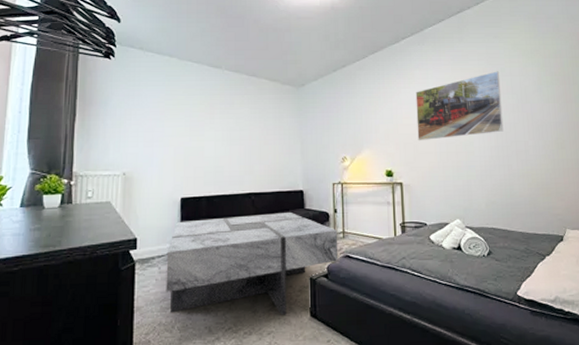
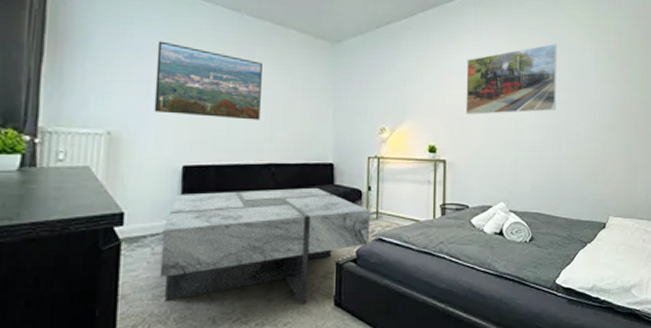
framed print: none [157,97,240,157] -> present [154,41,262,120]

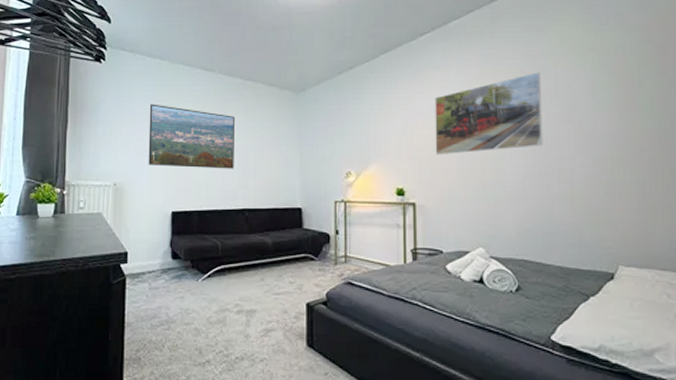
coffee table: present [160,187,371,304] -> none [156,231,339,342]

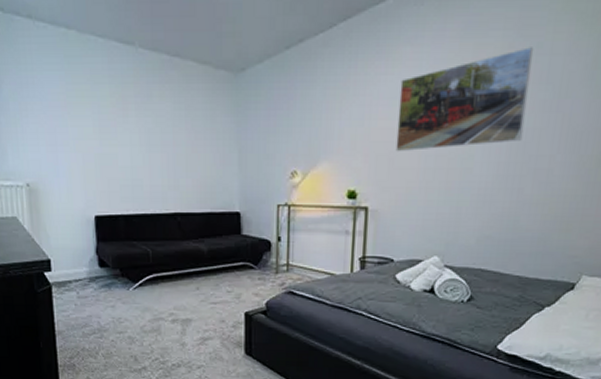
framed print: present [148,104,235,169] -> none [58,87,162,168]

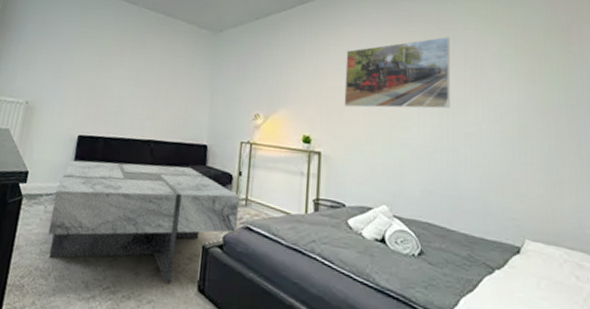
coffee table: none [84,237,281,350] -> present [48,160,240,284]

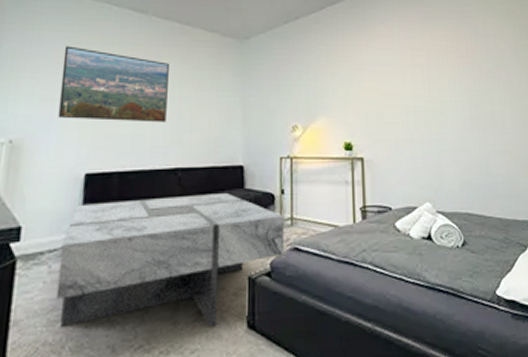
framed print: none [62,29,152,100] -> present [57,46,169,123]
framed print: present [344,37,451,109] -> none [379,31,479,109]

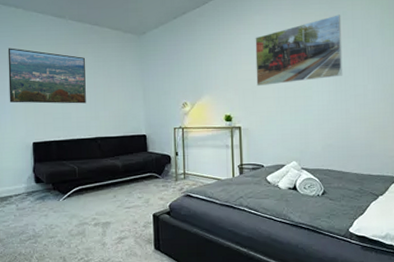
coffee table: present [56,192,285,328] -> none [22,154,180,248]
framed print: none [379,31,479,109] -> present [255,15,343,87]

